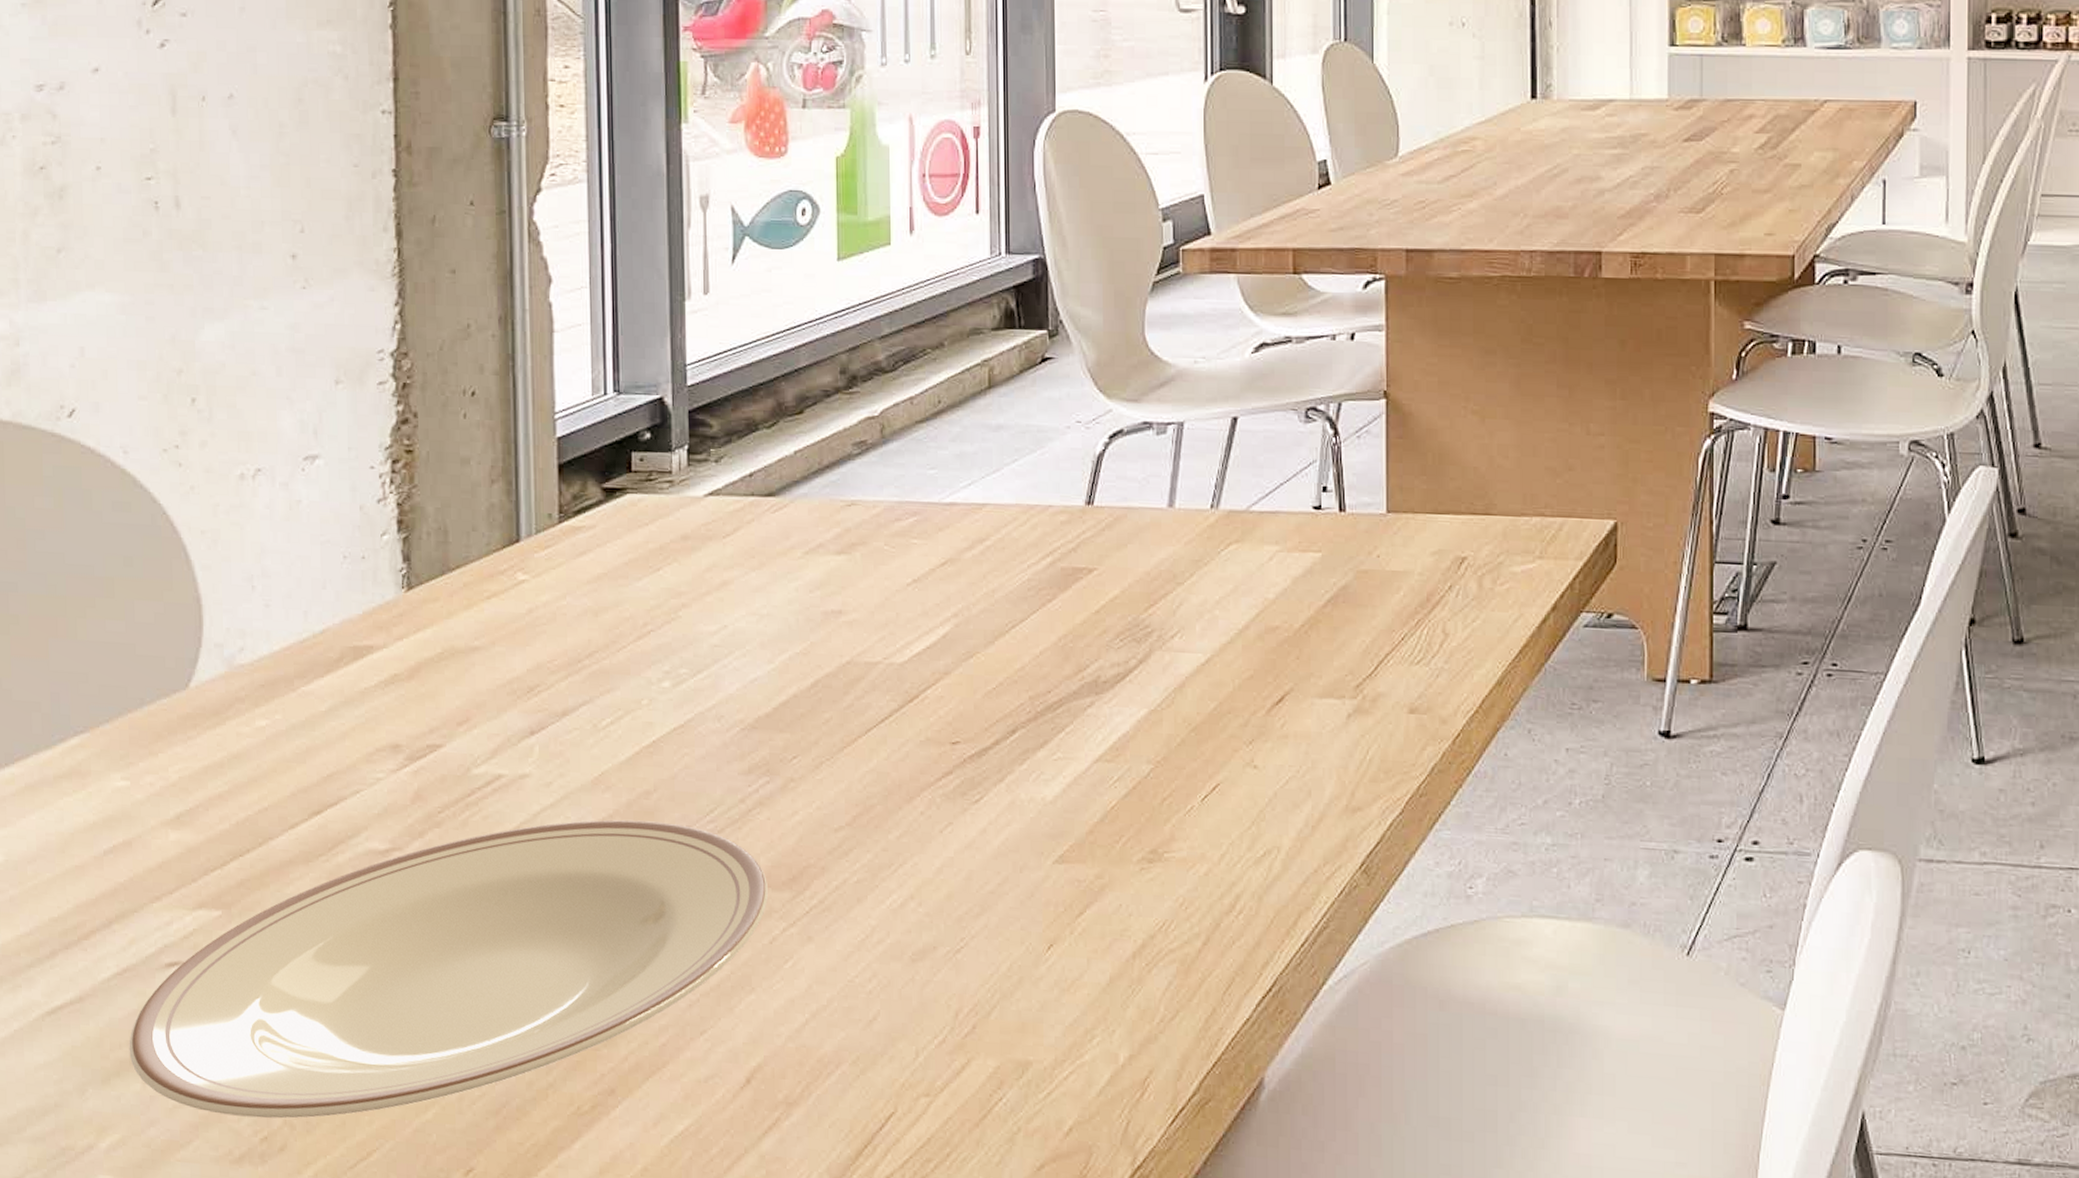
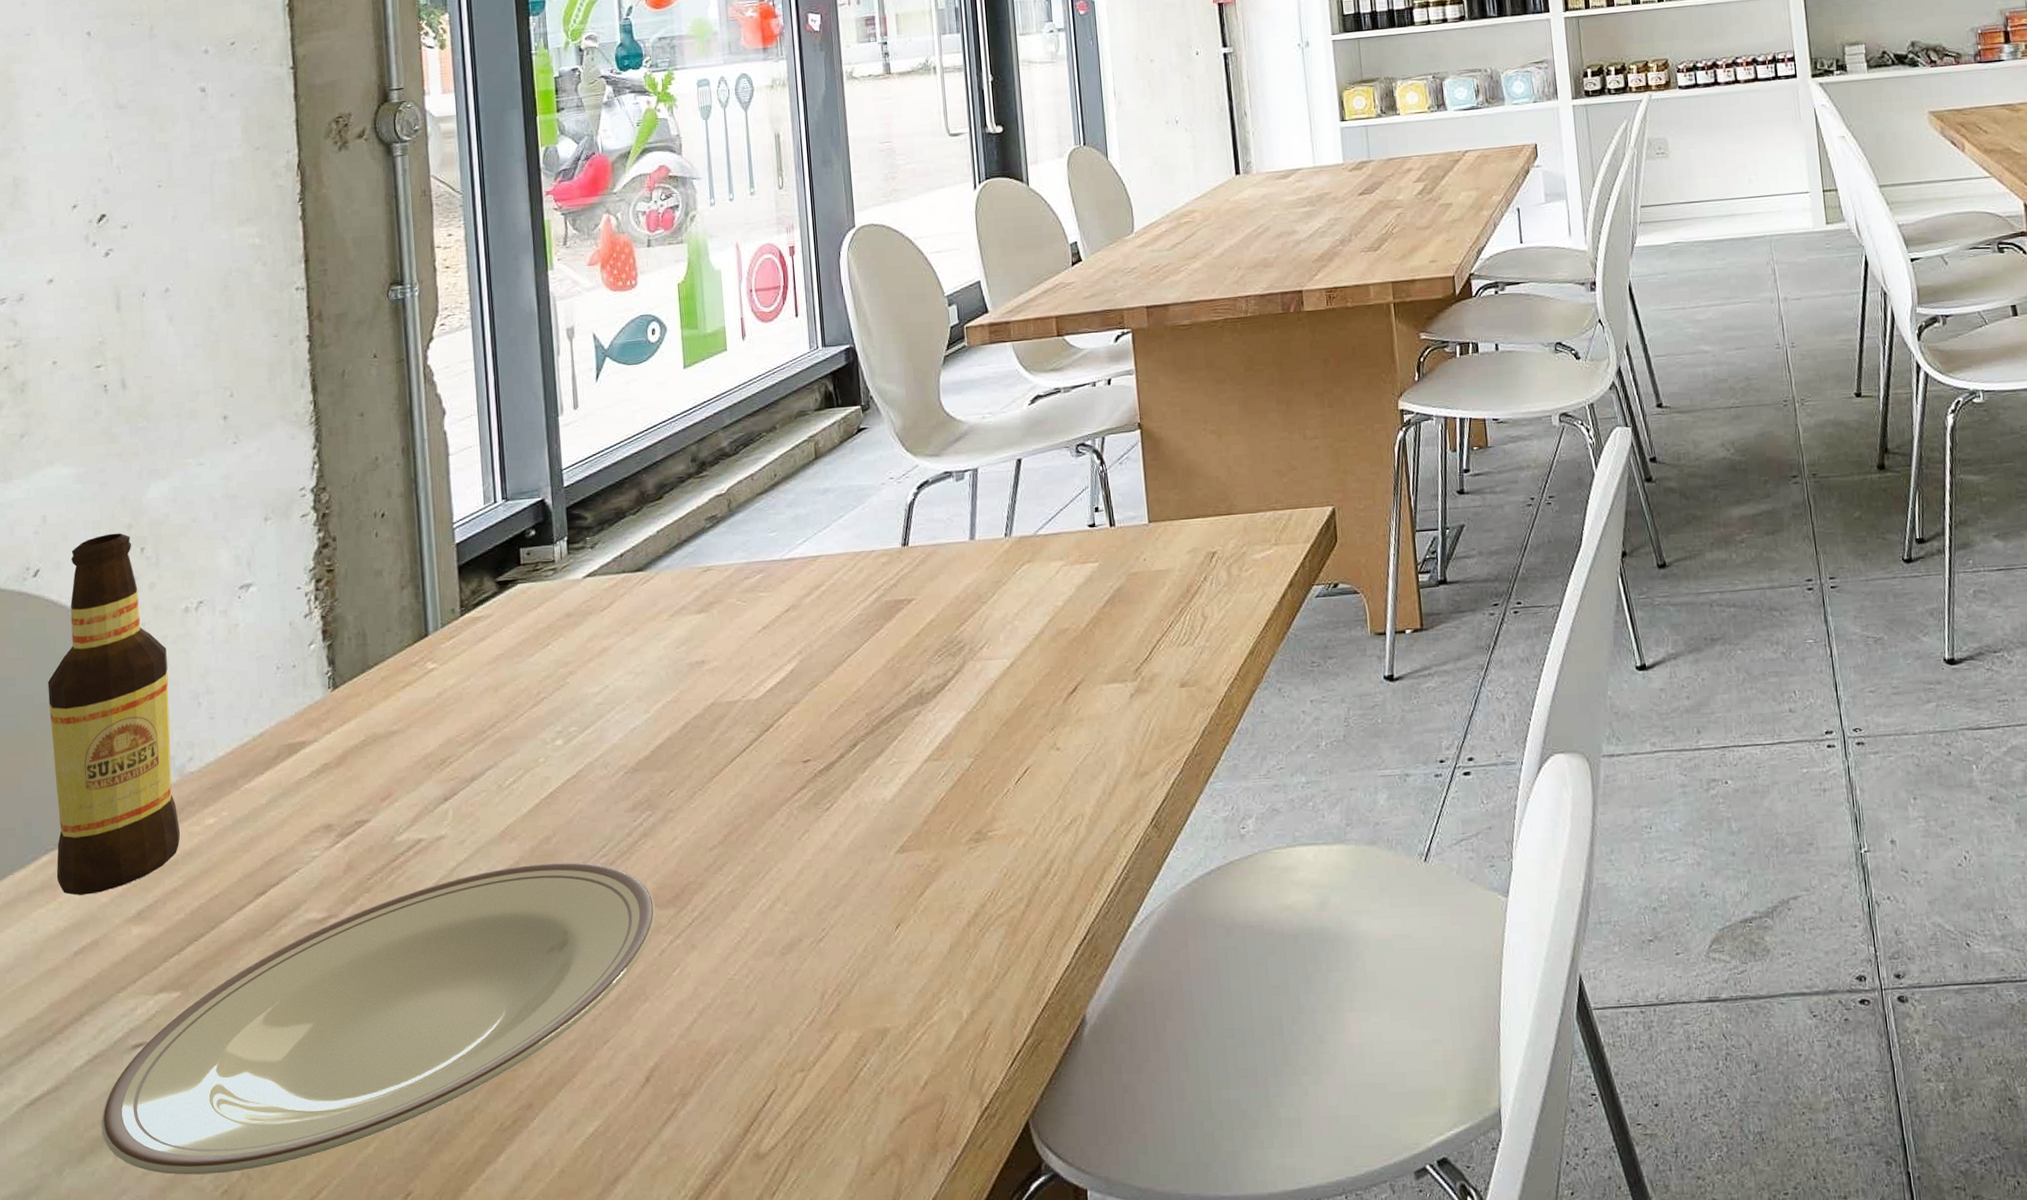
bottle: none [81,377,228,788] -> present [47,533,181,895]

